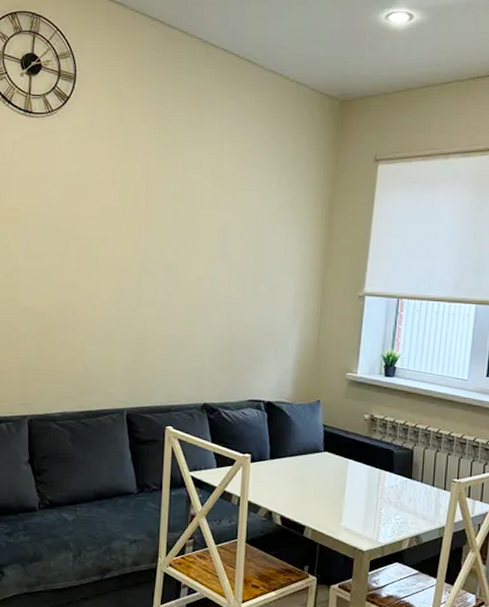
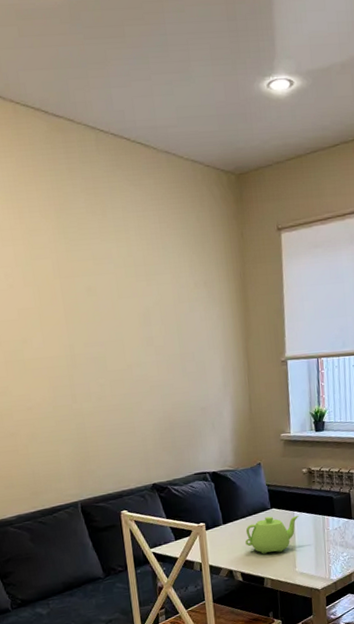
teapot: none [291,459,353,501] -> present [245,516,299,554]

